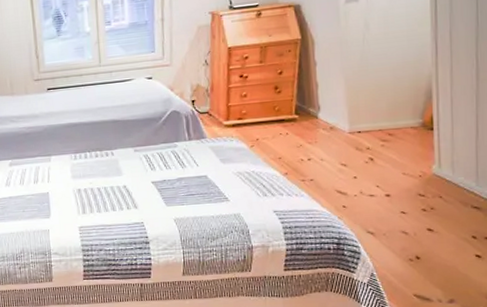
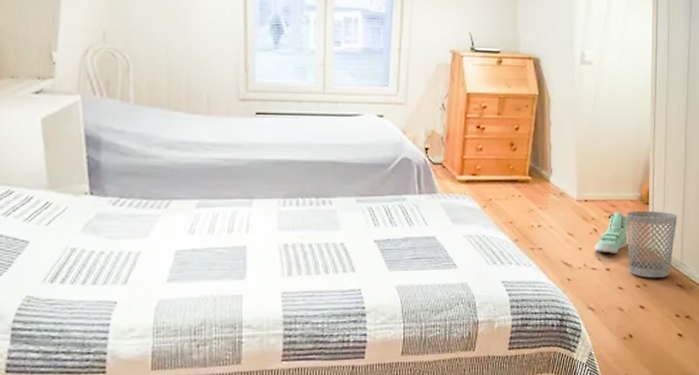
sneaker: none [371,139,410,180] -> present [594,212,628,253]
wastebasket: none [407,135,470,202] -> present [627,211,677,278]

